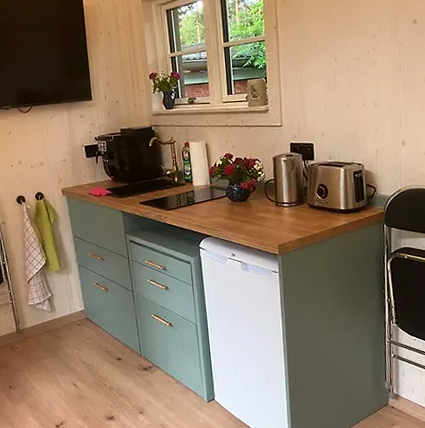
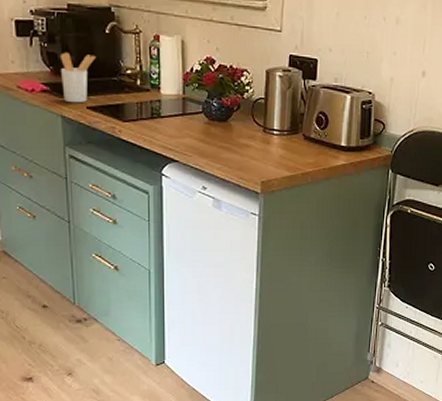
utensil holder: none [118,163,144,201] -> present [61,52,96,103]

